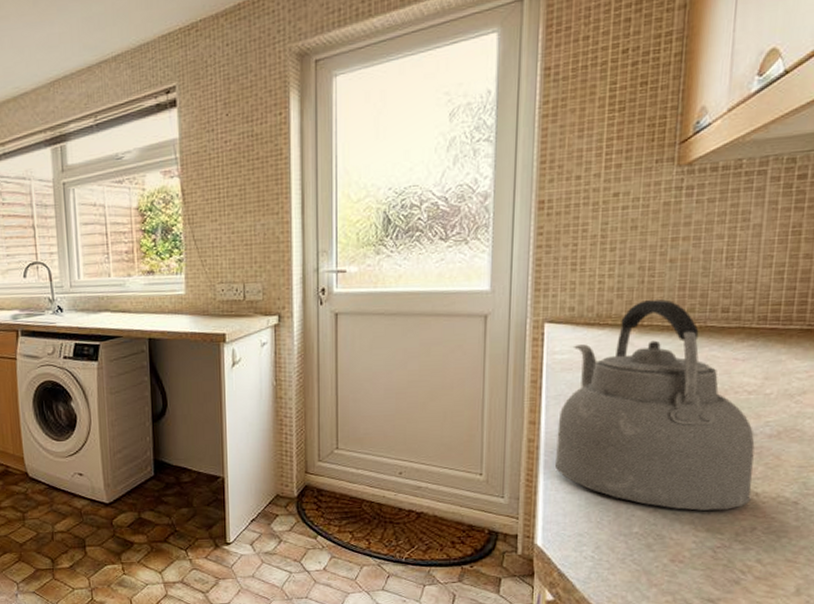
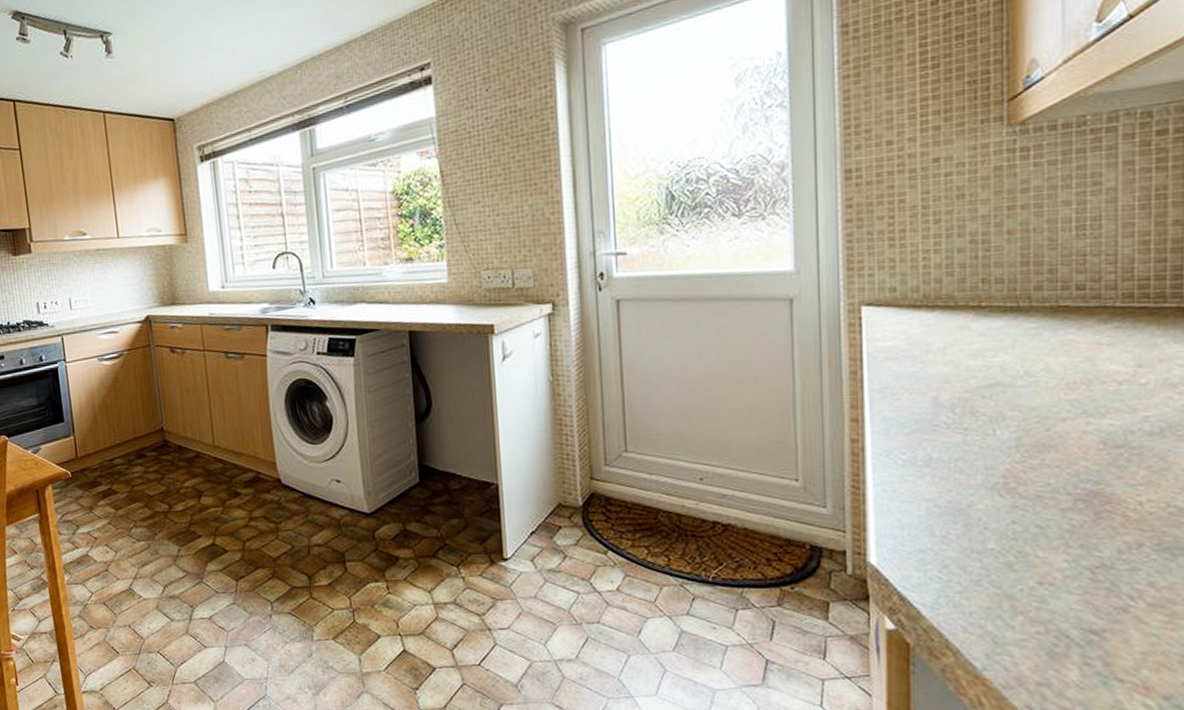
kettle: present [554,299,755,511] -> none [885,276,1134,523]

